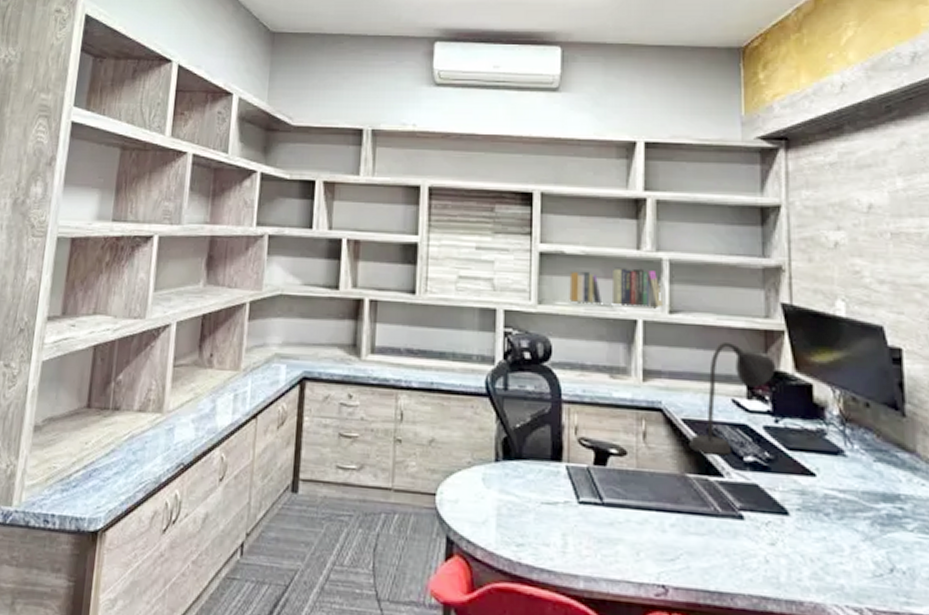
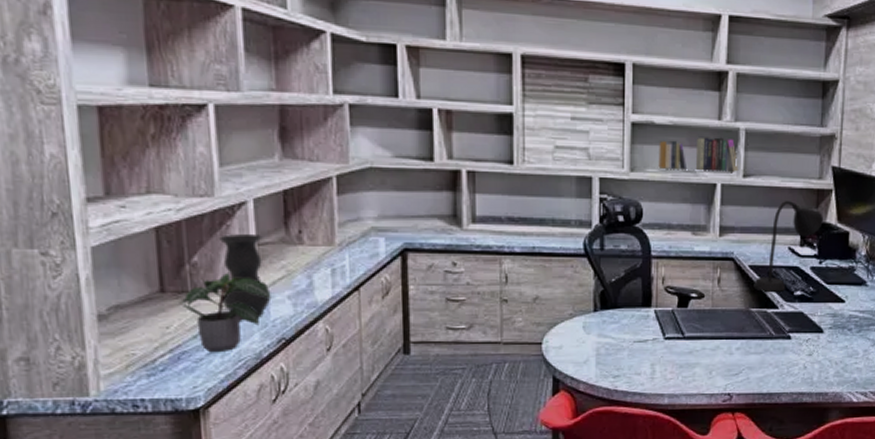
potted plant: none [100,391,178,472] -> present [179,272,271,352]
vase: none [135,355,179,438] -> present [219,234,272,316]

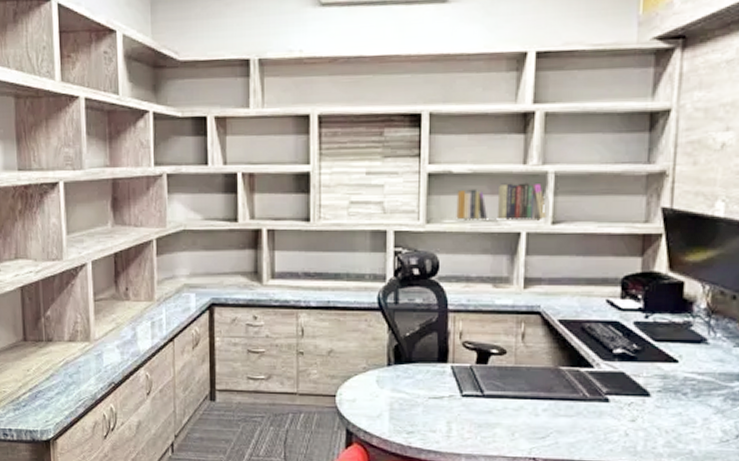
potted plant: present [179,272,271,352] -> none [36,324,104,392]
vase: present [219,234,272,316] -> none [66,292,104,363]
desk lamp: present [753,200,823,292] -> none [564,247,650,349]

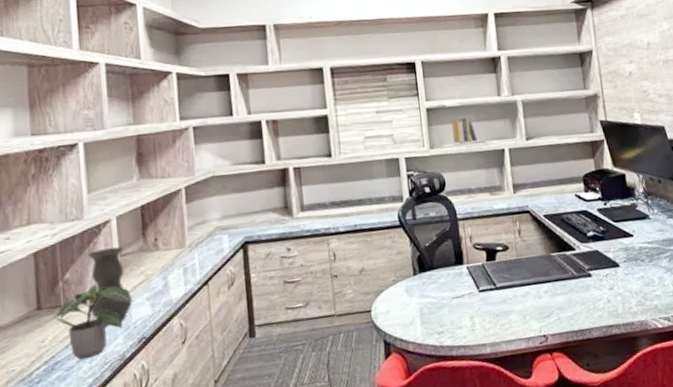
potted plant: none [36,324,104,392] -> present [53,283,133,359]
vase: none [66,292,104,363] -> present [88,247,133,320]
books: present [498,182,548,220] -> none [483,110,522,141]

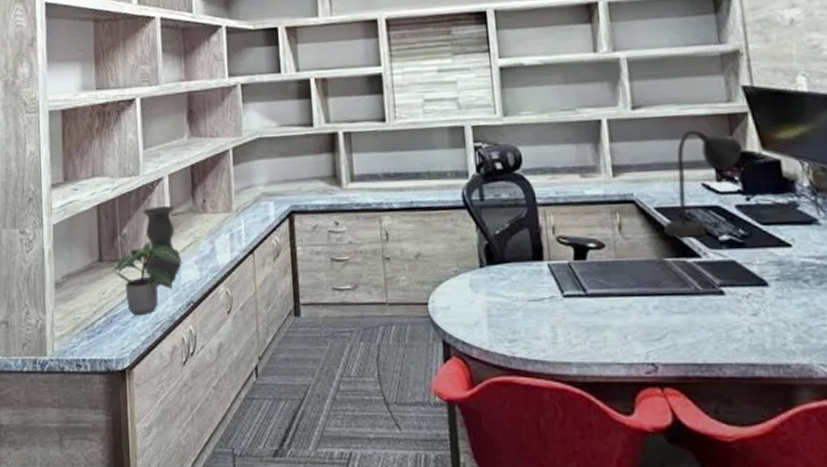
books: present [451,118,477,143] -> none [531,79,564,110]
desk lamp: none [550,154,601,237] -> present [664,129,742,238]

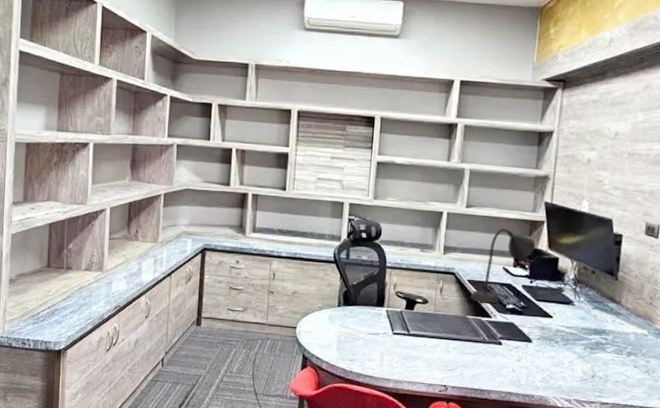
potted plant: present [112,241,182,315] -> none [57,256,114,312]
vase: present [143,206,182,281] -> none [83,231,114,289]

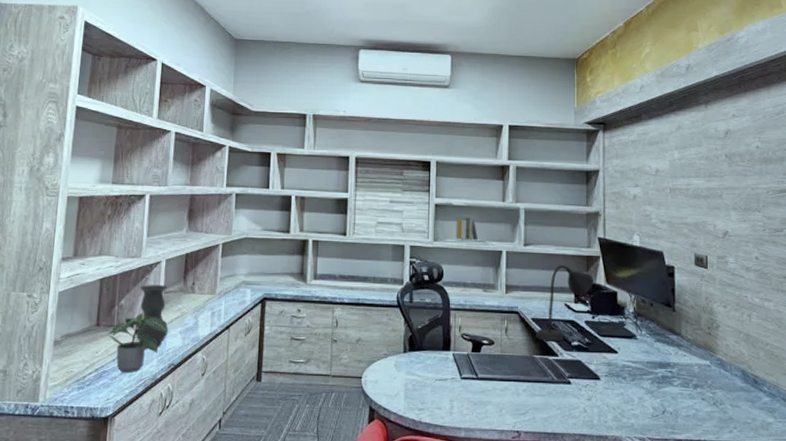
potted plant: none [57,256,114,312] -> present [107,312,169,372]
vase: none [83,231,114,289] -> present [135,285,168,346]
books: none [396,176,419,199] -> present [456,217,478,239]

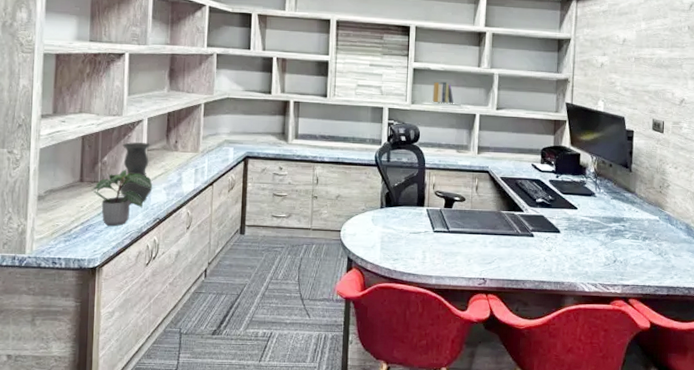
desk lamp: present [536,264,593,342] -> none [504,127,559,199]

